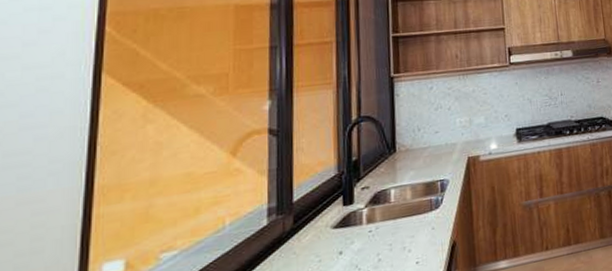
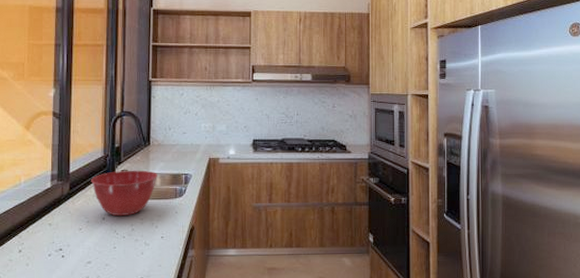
mixing bowl: none [322,183,407,247] -> present [91,170,157,217]

